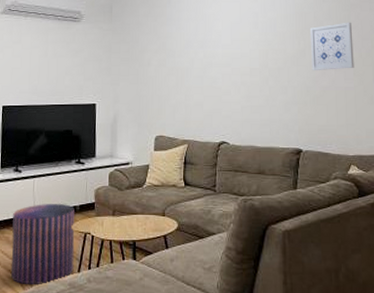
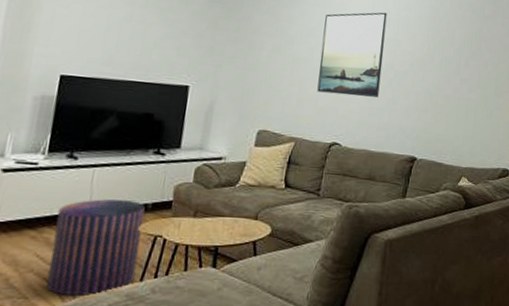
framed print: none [200,16,257,97] -> present [317,12,387,97]
wall art: present [309,22,354,70] -> none [438,33,483,81]

